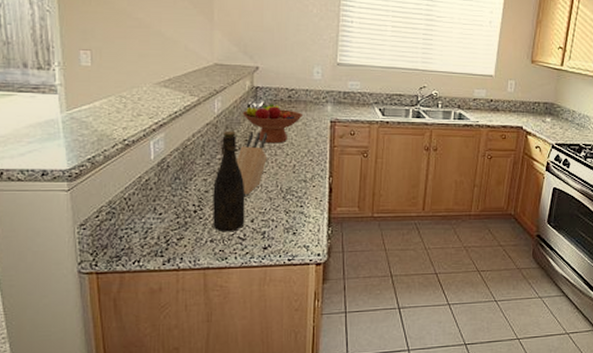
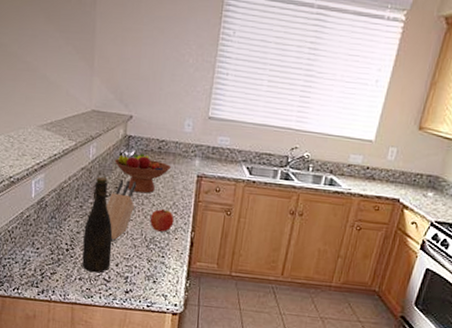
fruit: none [284,157,310,181] -> present [149,208,174,232]

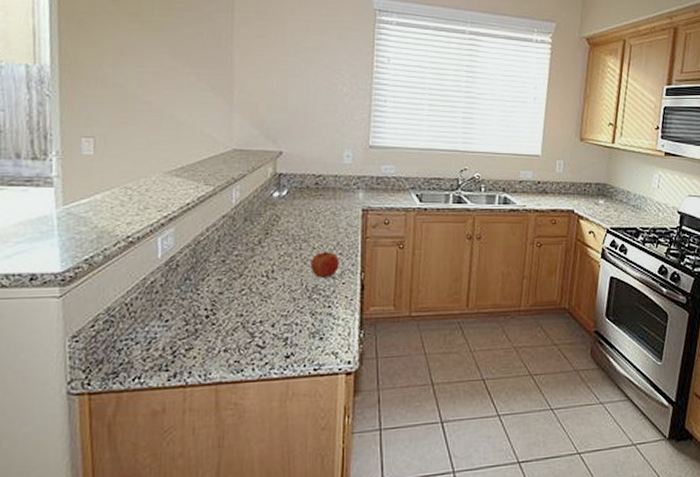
bottle: present [82,176,113,273] -> none [227,222,266,340]
knife block: present [106,179,137,240] -> none [255,223,292,295]
fruit bowl: present [114,152,172,194] -> none [263,192,332,237]

